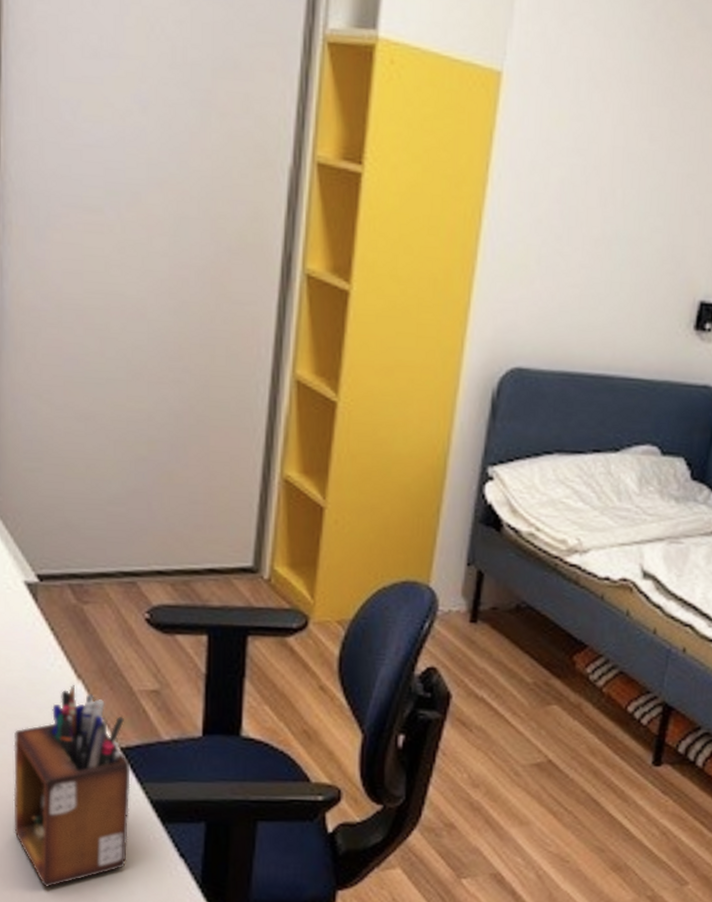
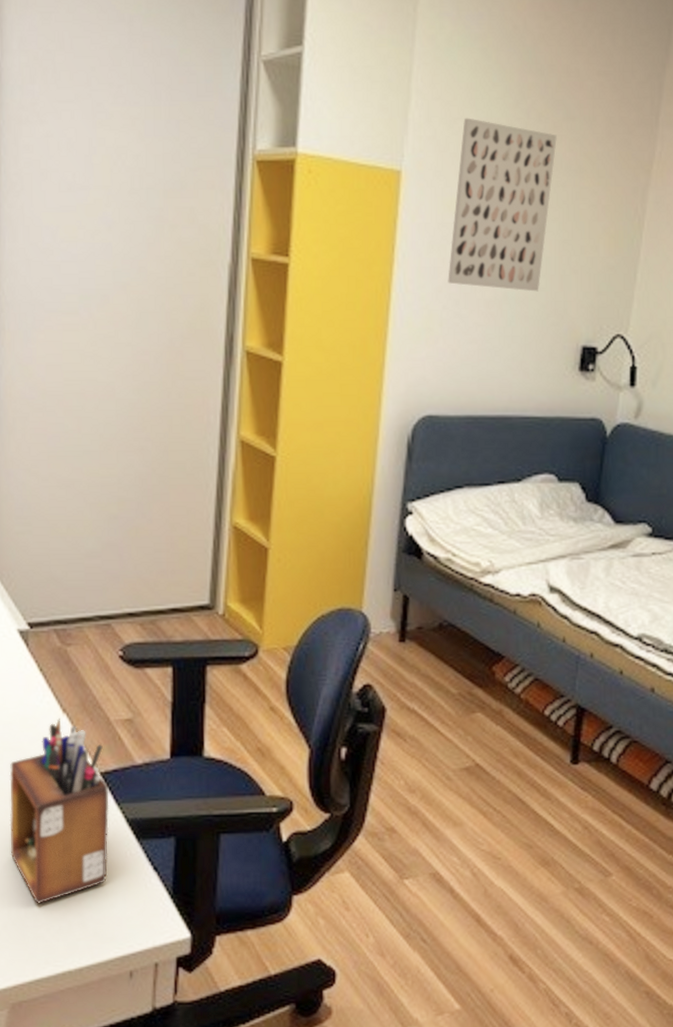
wall art: none [549,14,689,233] -> present [448,118,557,292]

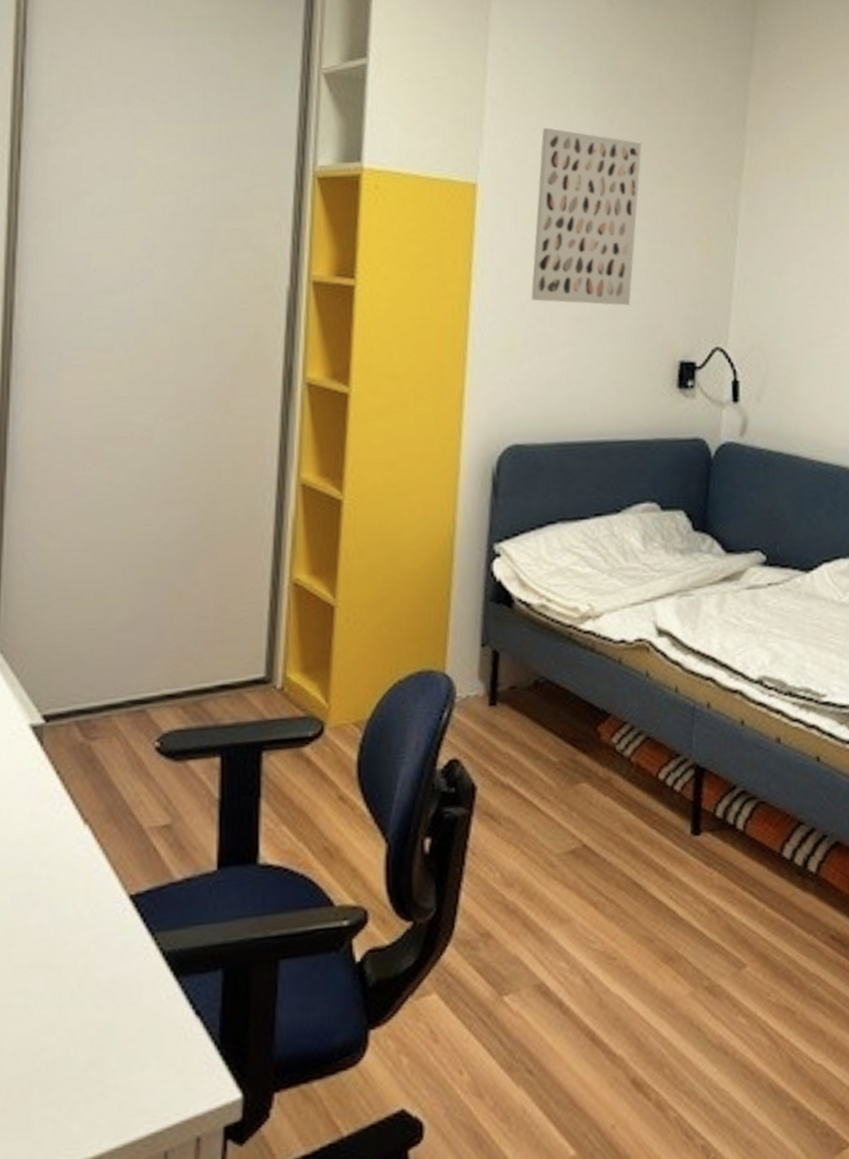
desk organizer: present [9,718,109,905] -> none [13,830,141,1075]

